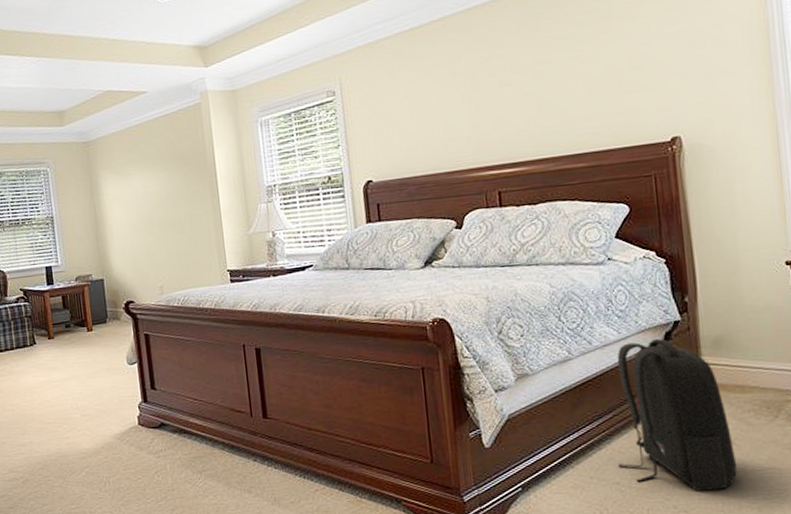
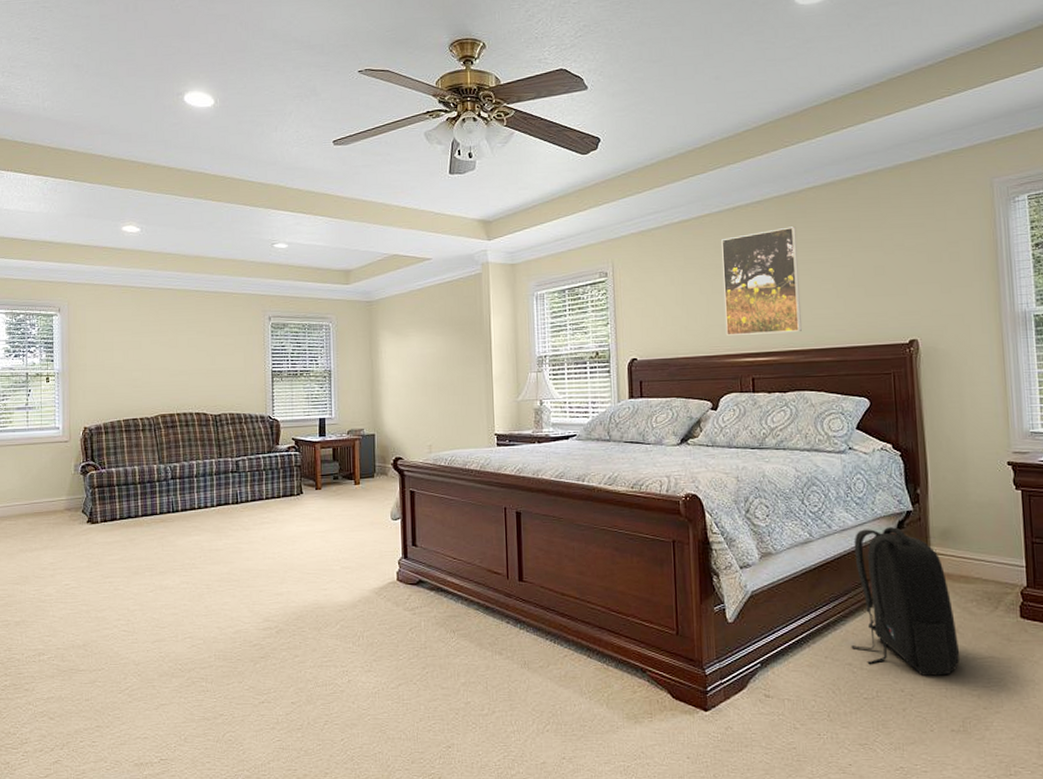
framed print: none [457,23,551,148] -> present [721,226,802,336]

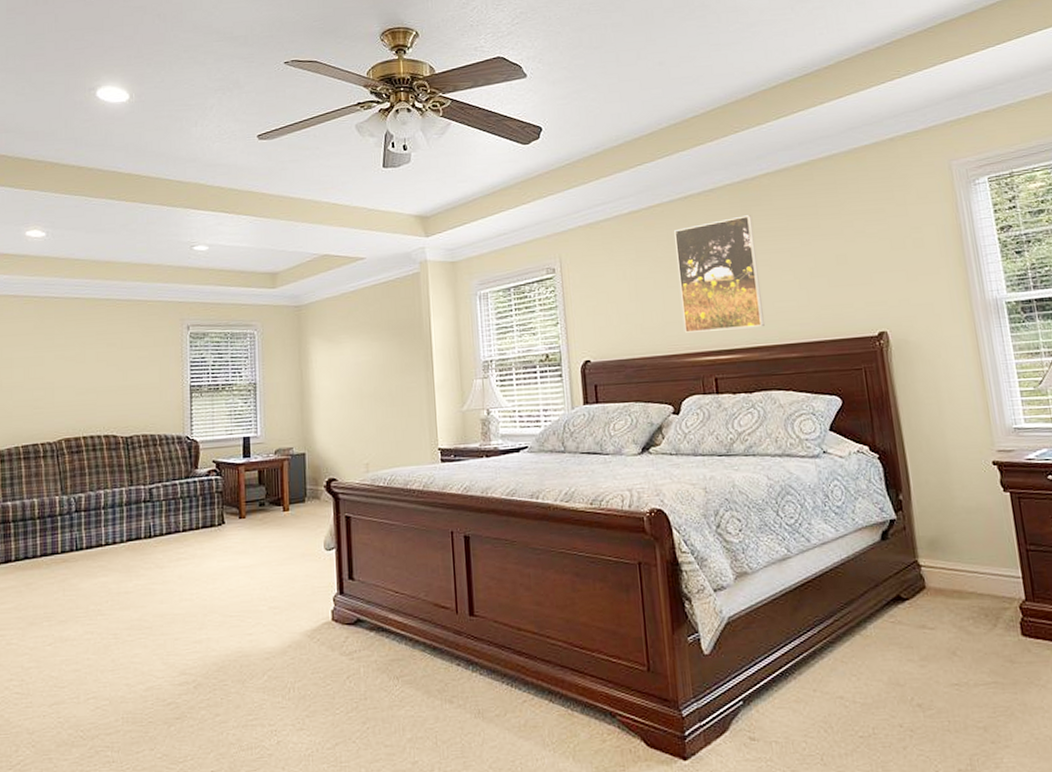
backpack: present [851,527,960,676] -> none [835,538,961,707]

